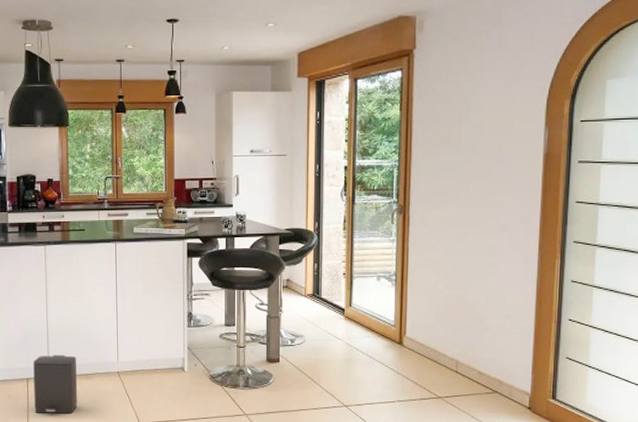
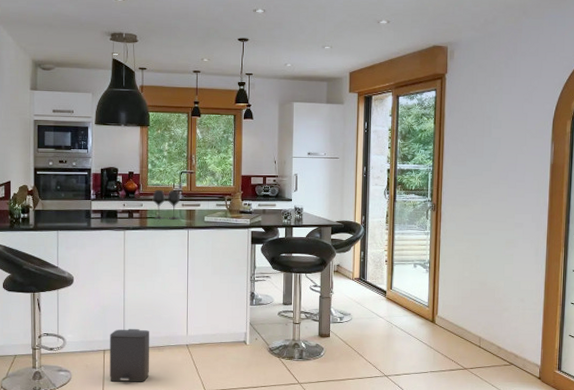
wine glass: none [74,197,107,232] -> present [152,189,181,220]

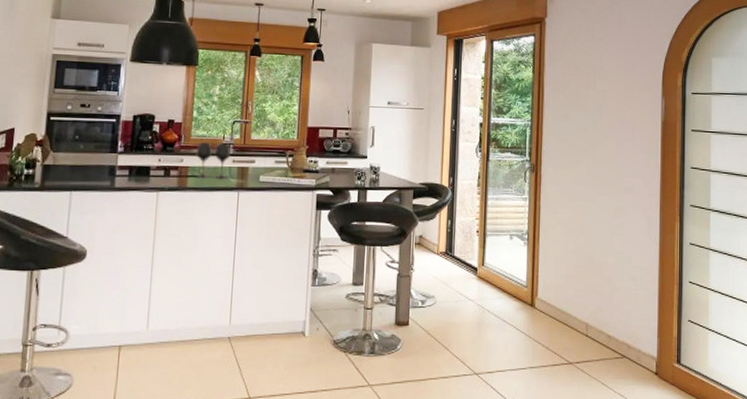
pedal bin: present [110,329,150,382] -> none [124,317,182,388]

